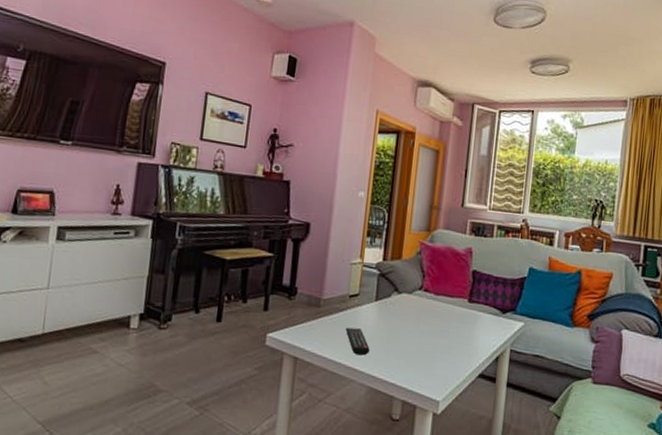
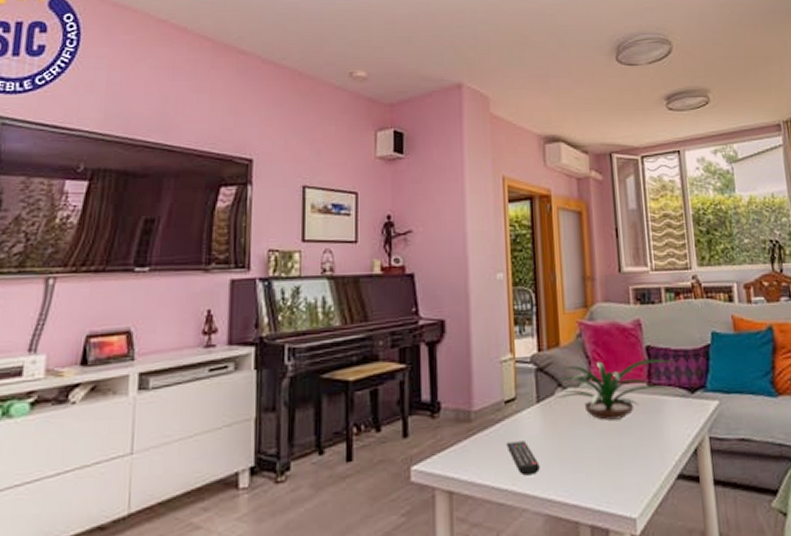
plant: none [389,276,494,325] -> present [554,358,680,421]

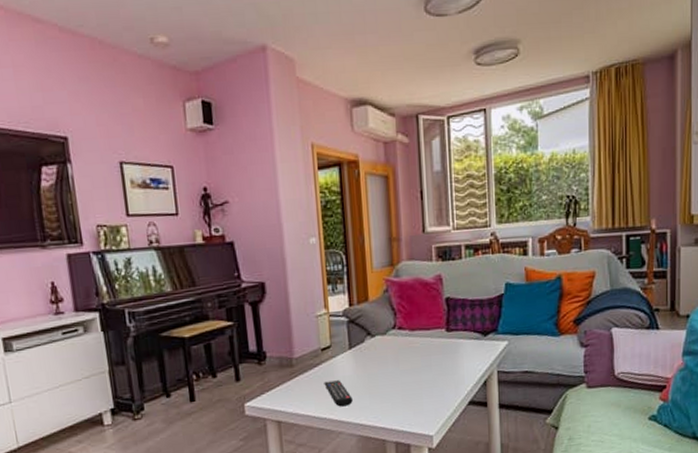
plant: present [554,358,680,421] -> none [364,308,475,361]

